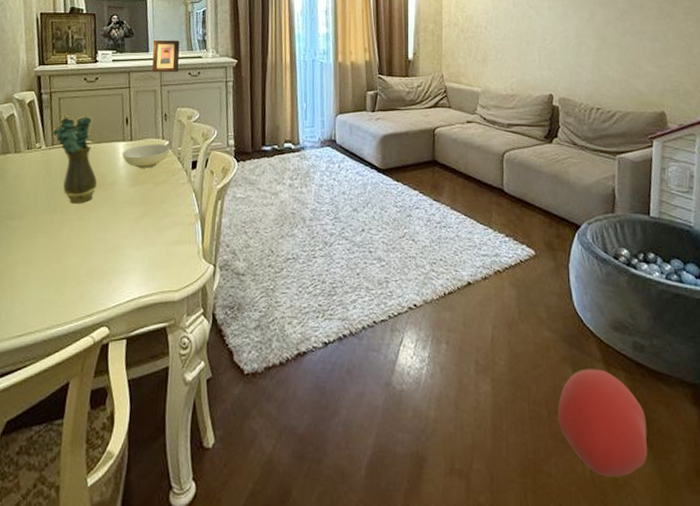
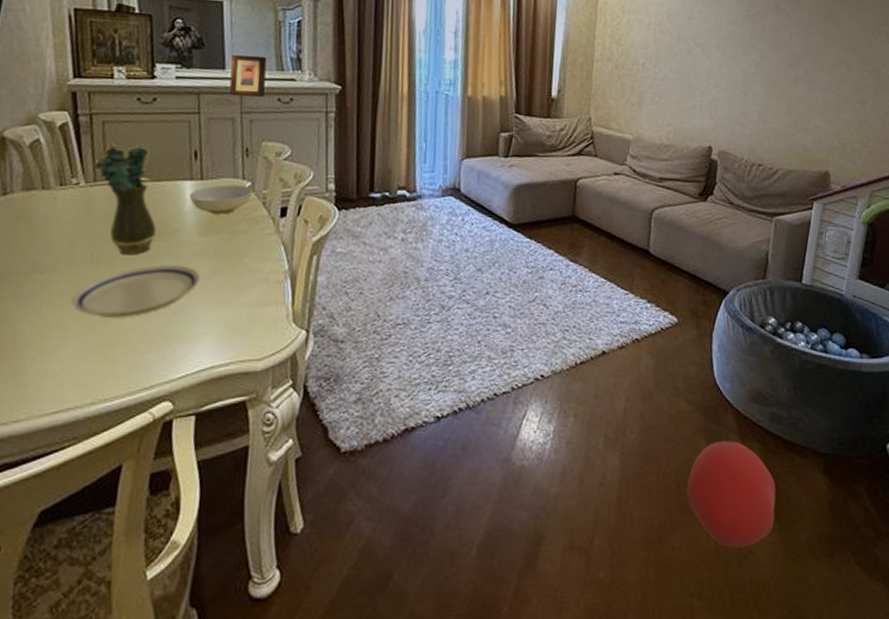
plate: none [34,211,131,256] -> present [71,264,201,318]

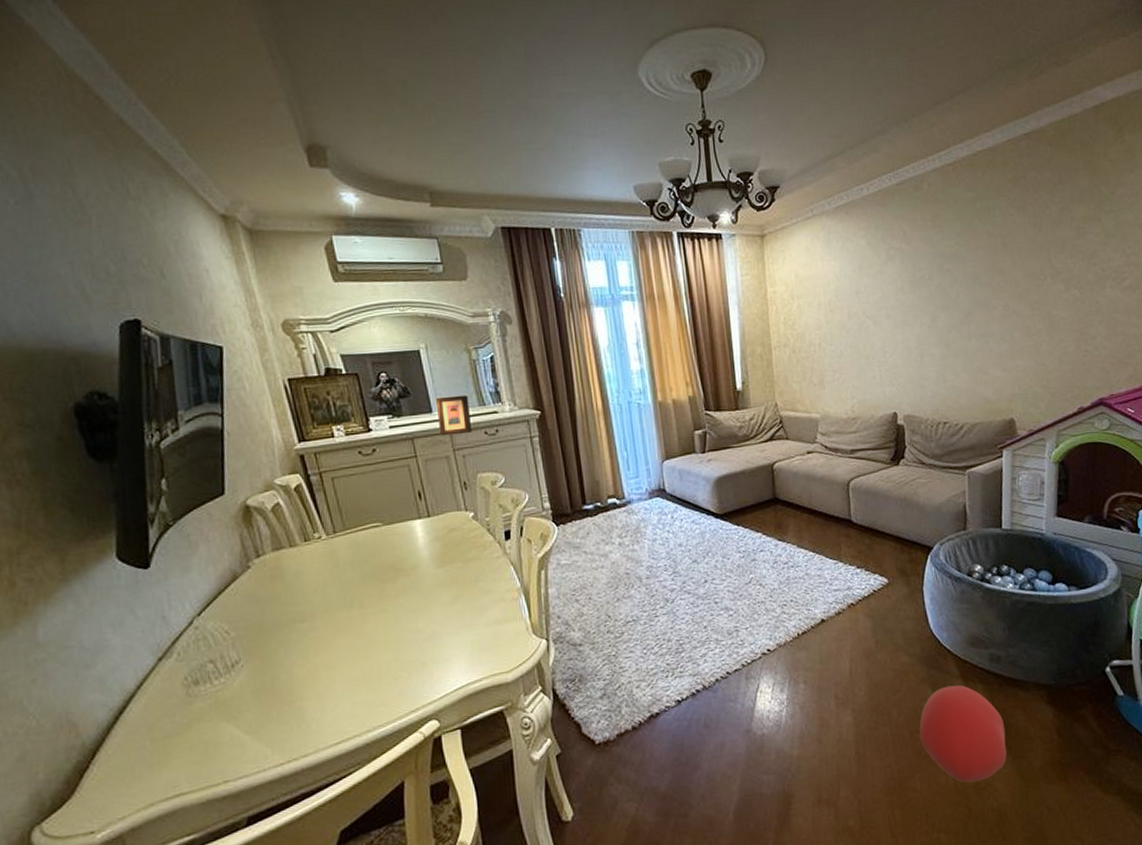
plate: present [71,264,201,318] -> none [334,597,444,653]
vase: present [95,142,157,255] -> none [332,492,398,596]
bowl: present [189,184,252,214] -> none [420,516,476,546]

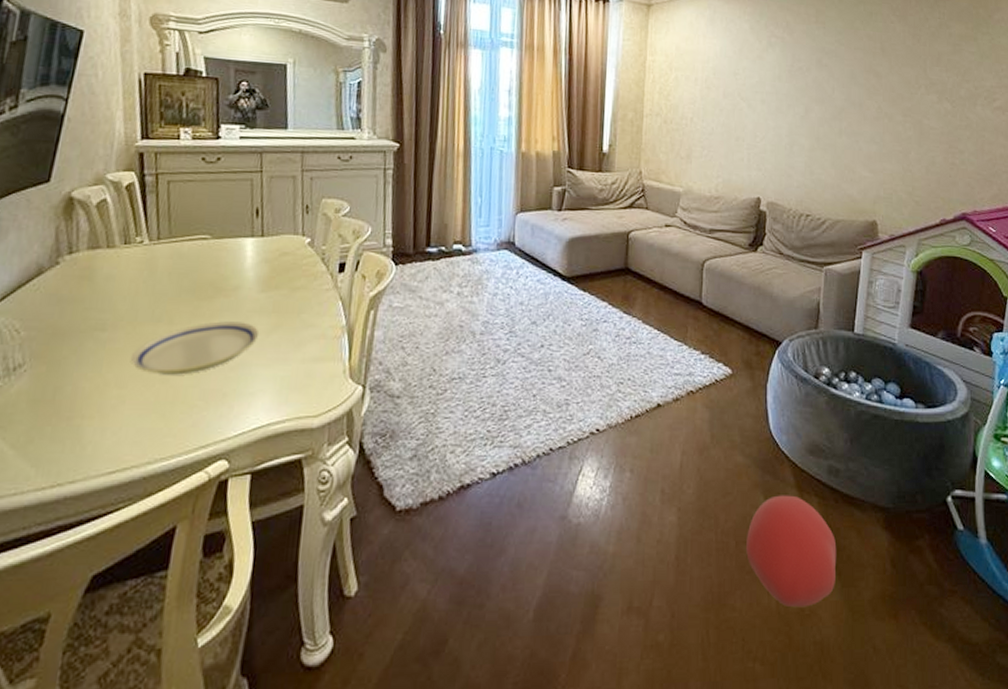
plate: none [334,597,444,653] -> present [131,321,260,375]
picture frame: present [435,395,473,436] -> none [290,114,328,156]

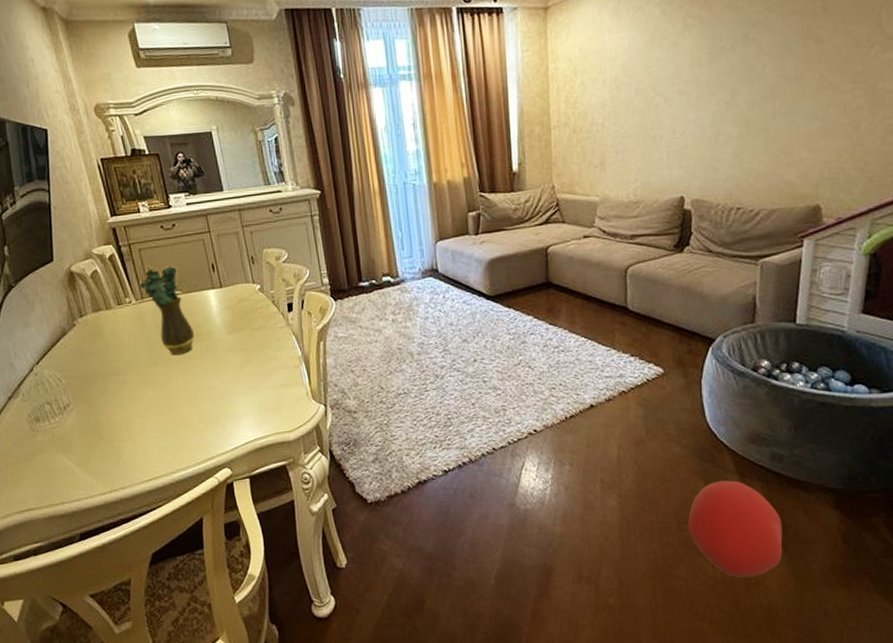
plate: present [131,321,260,375] -> none [143,360,235,406]
vase: none [159,200,218,312] -> present [140,264,195,356]

